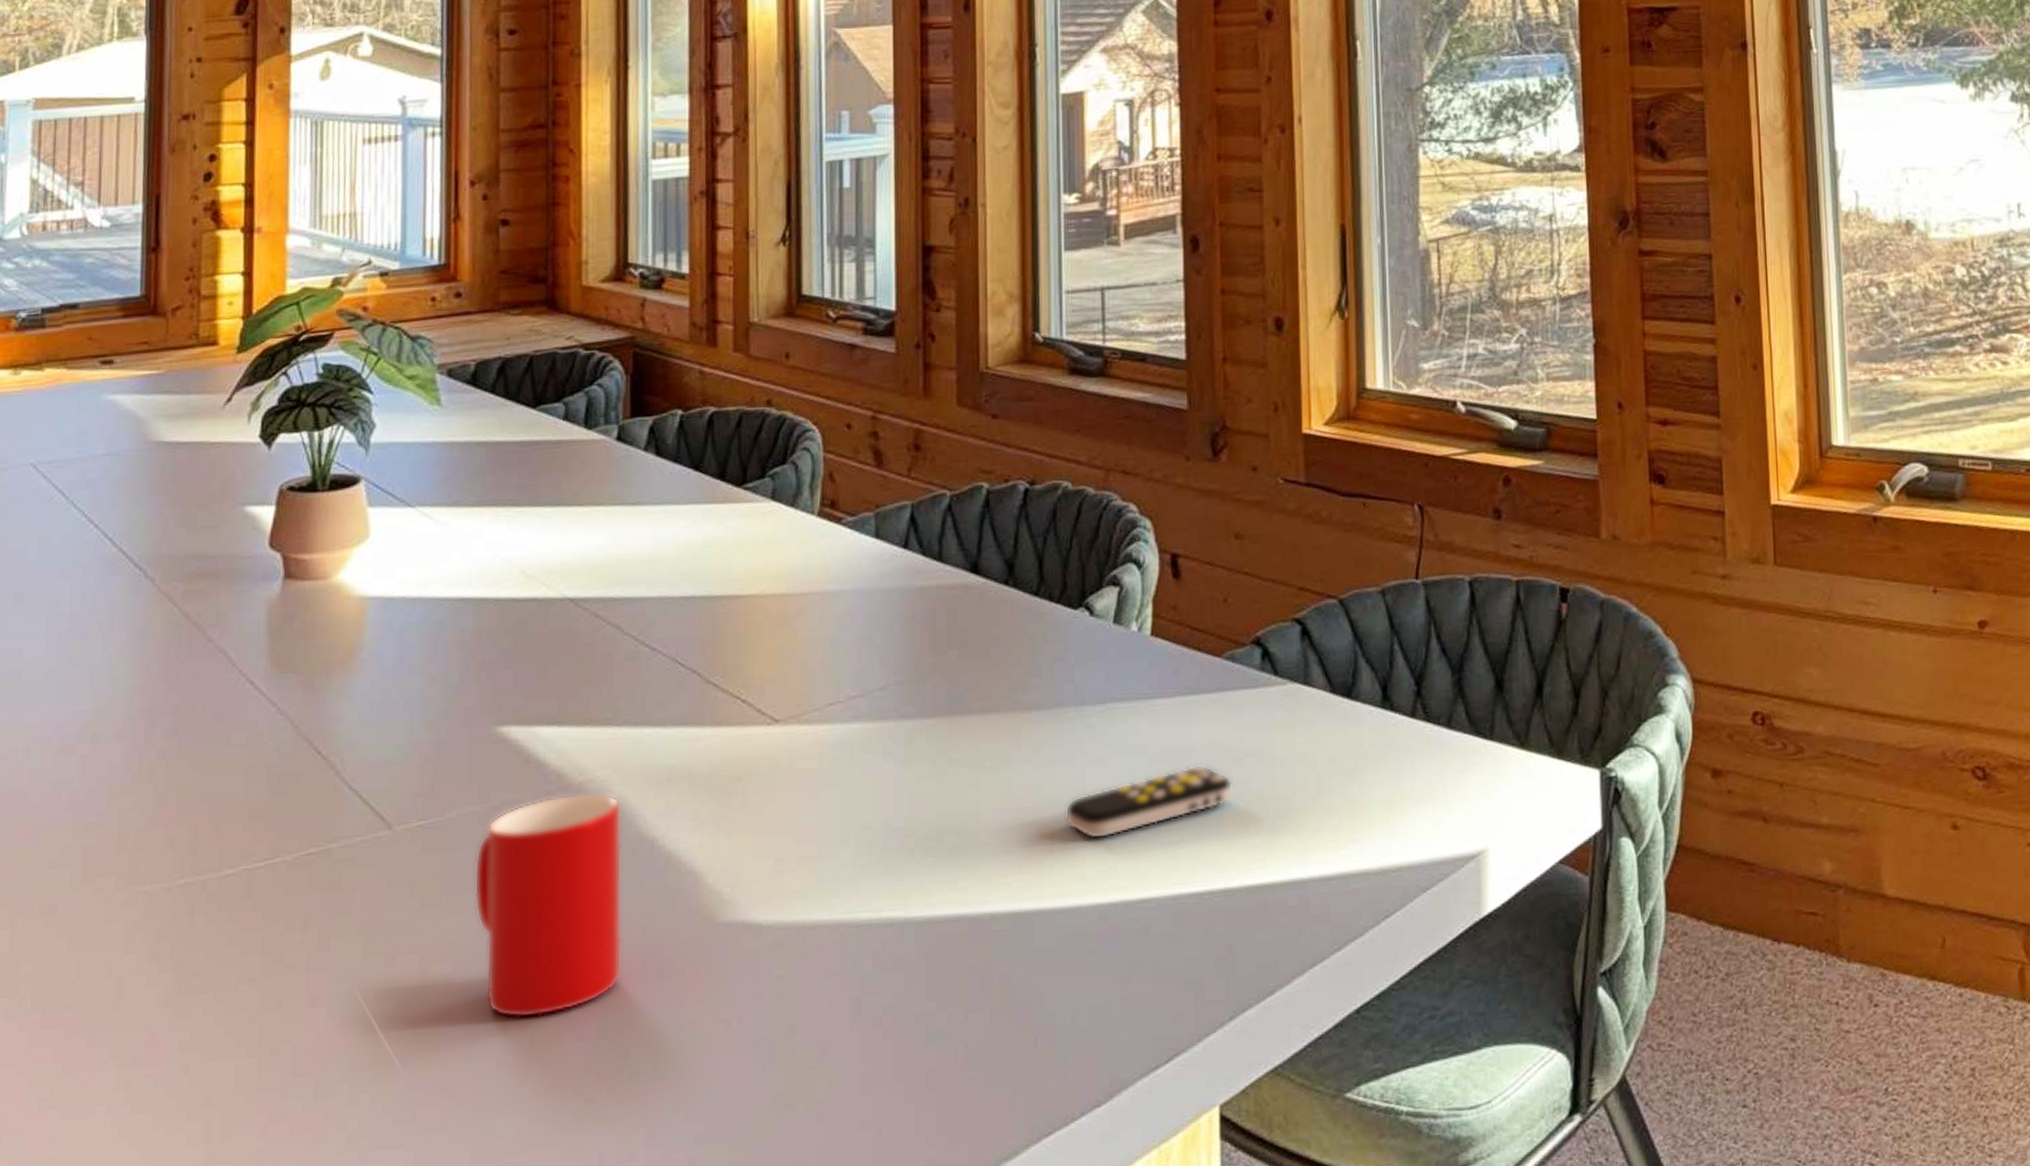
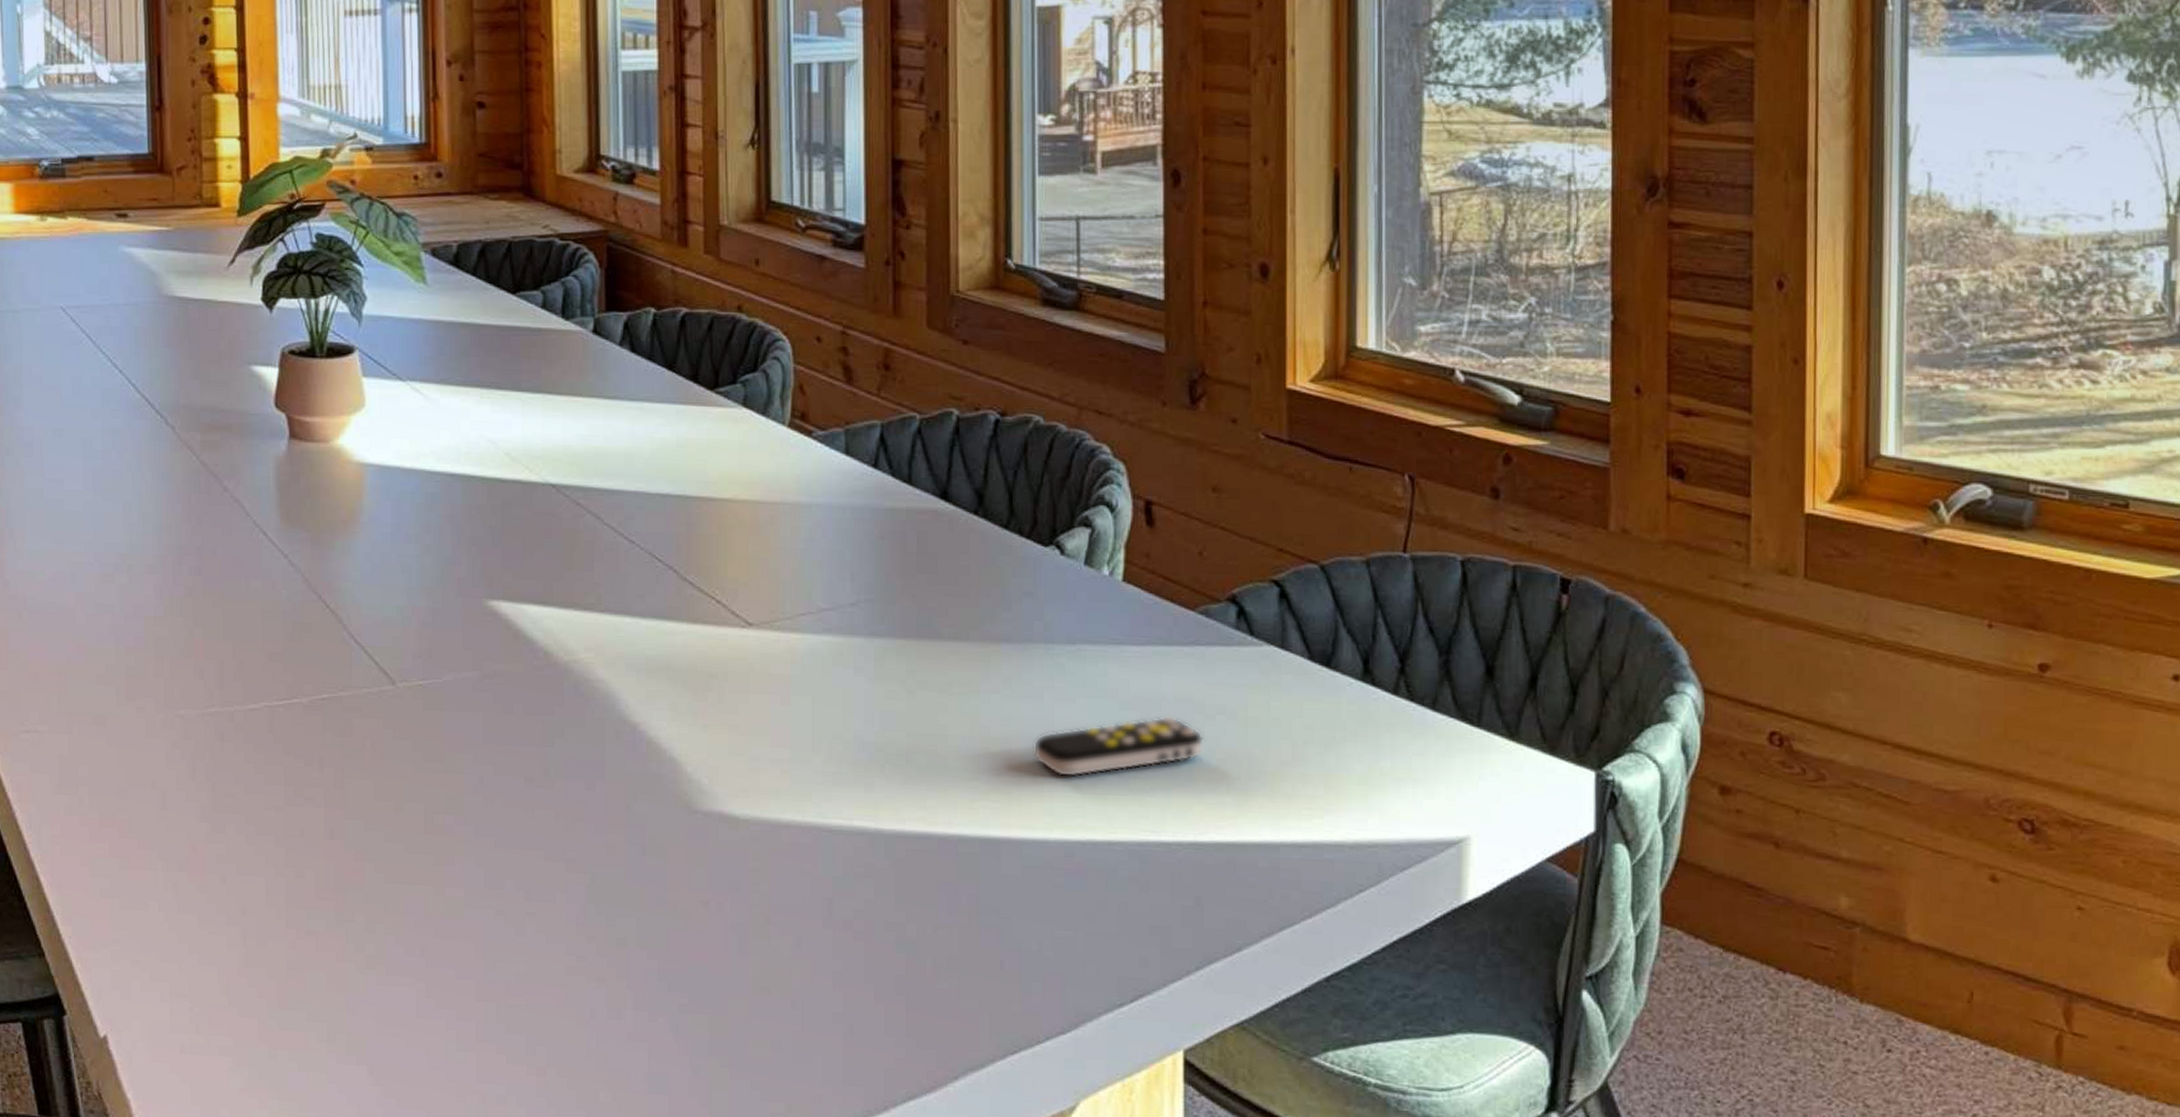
cup: present [474,792,623,1019] -> none [471,672,608,876]

